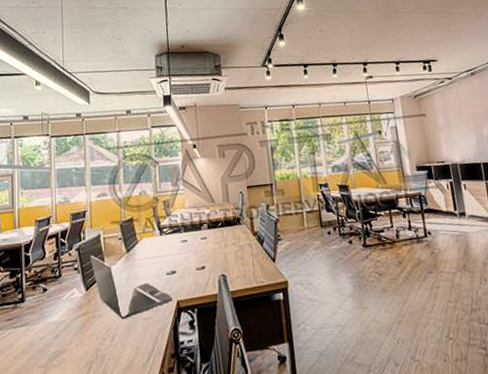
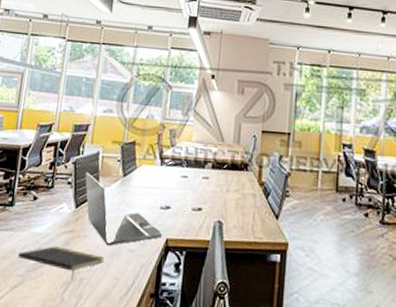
notepad: none [36,330,122,359] -> present [17,246,105,280]

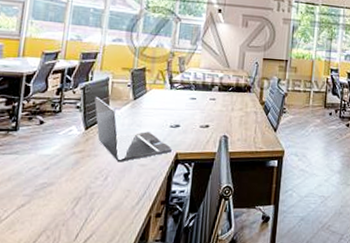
notepad: present [17,246,105,280] -> none [23,166,116,195]

